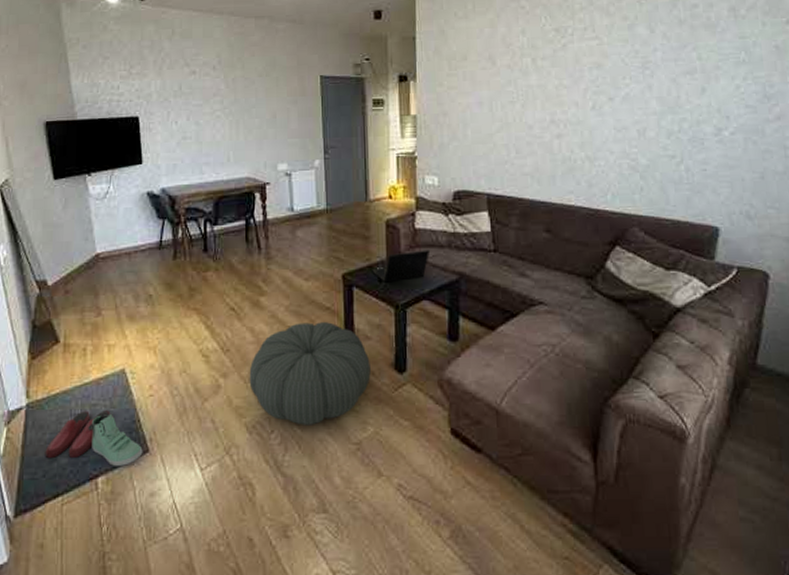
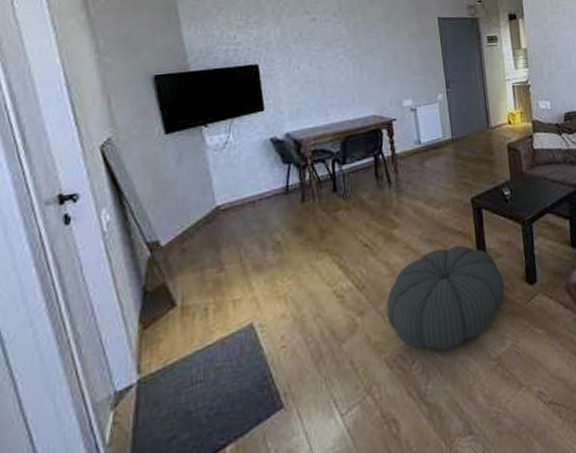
slippers: present [45,410,110,459] -> none [161,370,238,438]
sneaker: present [88,415,143,466] -> none [213,374,277,431]
laptop: present [372,250,431,283] -> none [498,167,549,202]

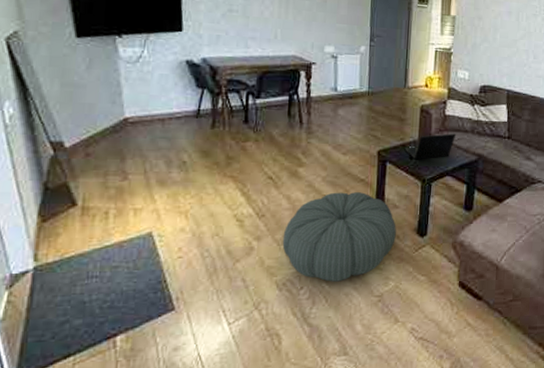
laptop: none [498,167,549,202] -> present [404,133,457,160]

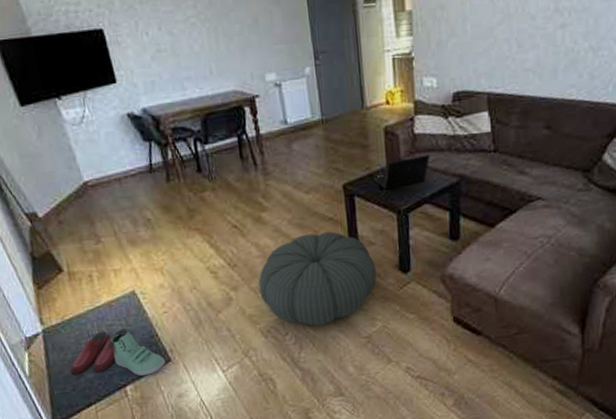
slippers: none [55,272,134,321] -> present [70,329,128,375]
sneaker: none [107,276,168,325] -> present [108,332,166,376]

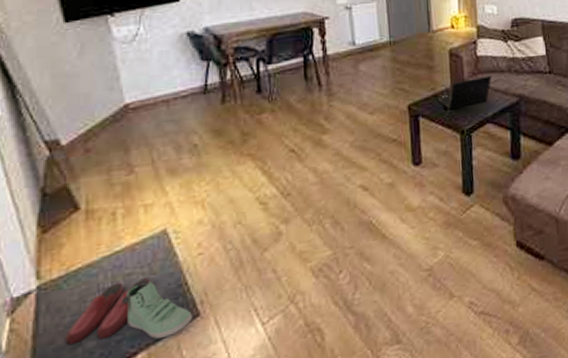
pouf: present [258,231,377,326] -> none [313,154,440,261]

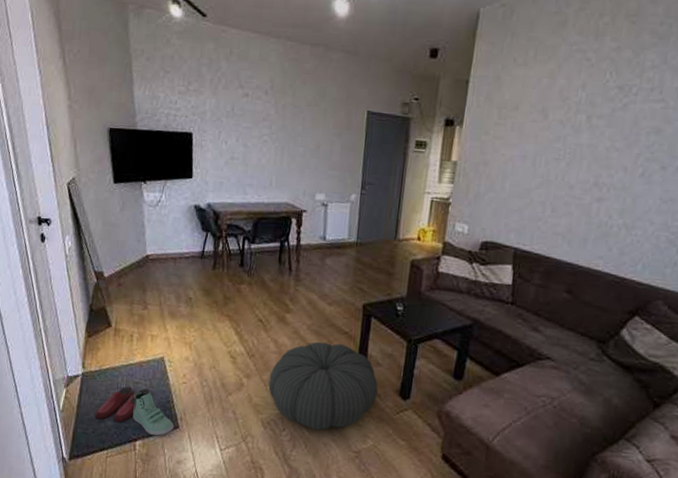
pouf: none [313,154,440,261] -> present [268,341,378,431]
laptop: present [437,75,492,110] -> none [391,292,450,319]

